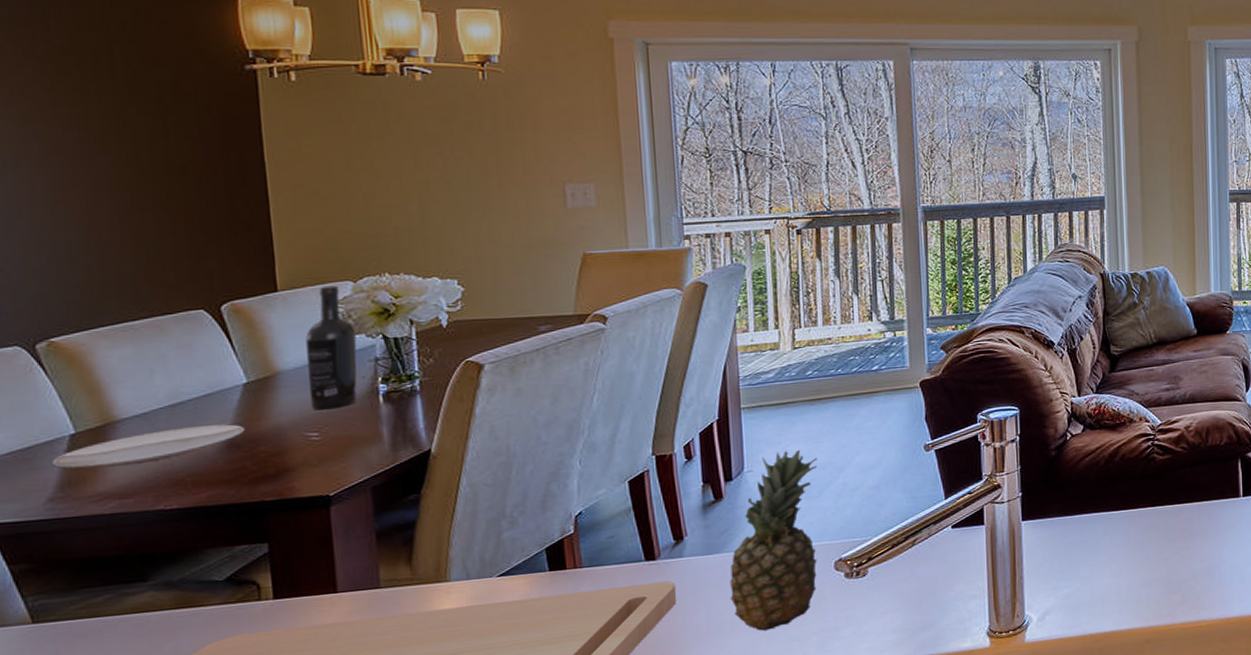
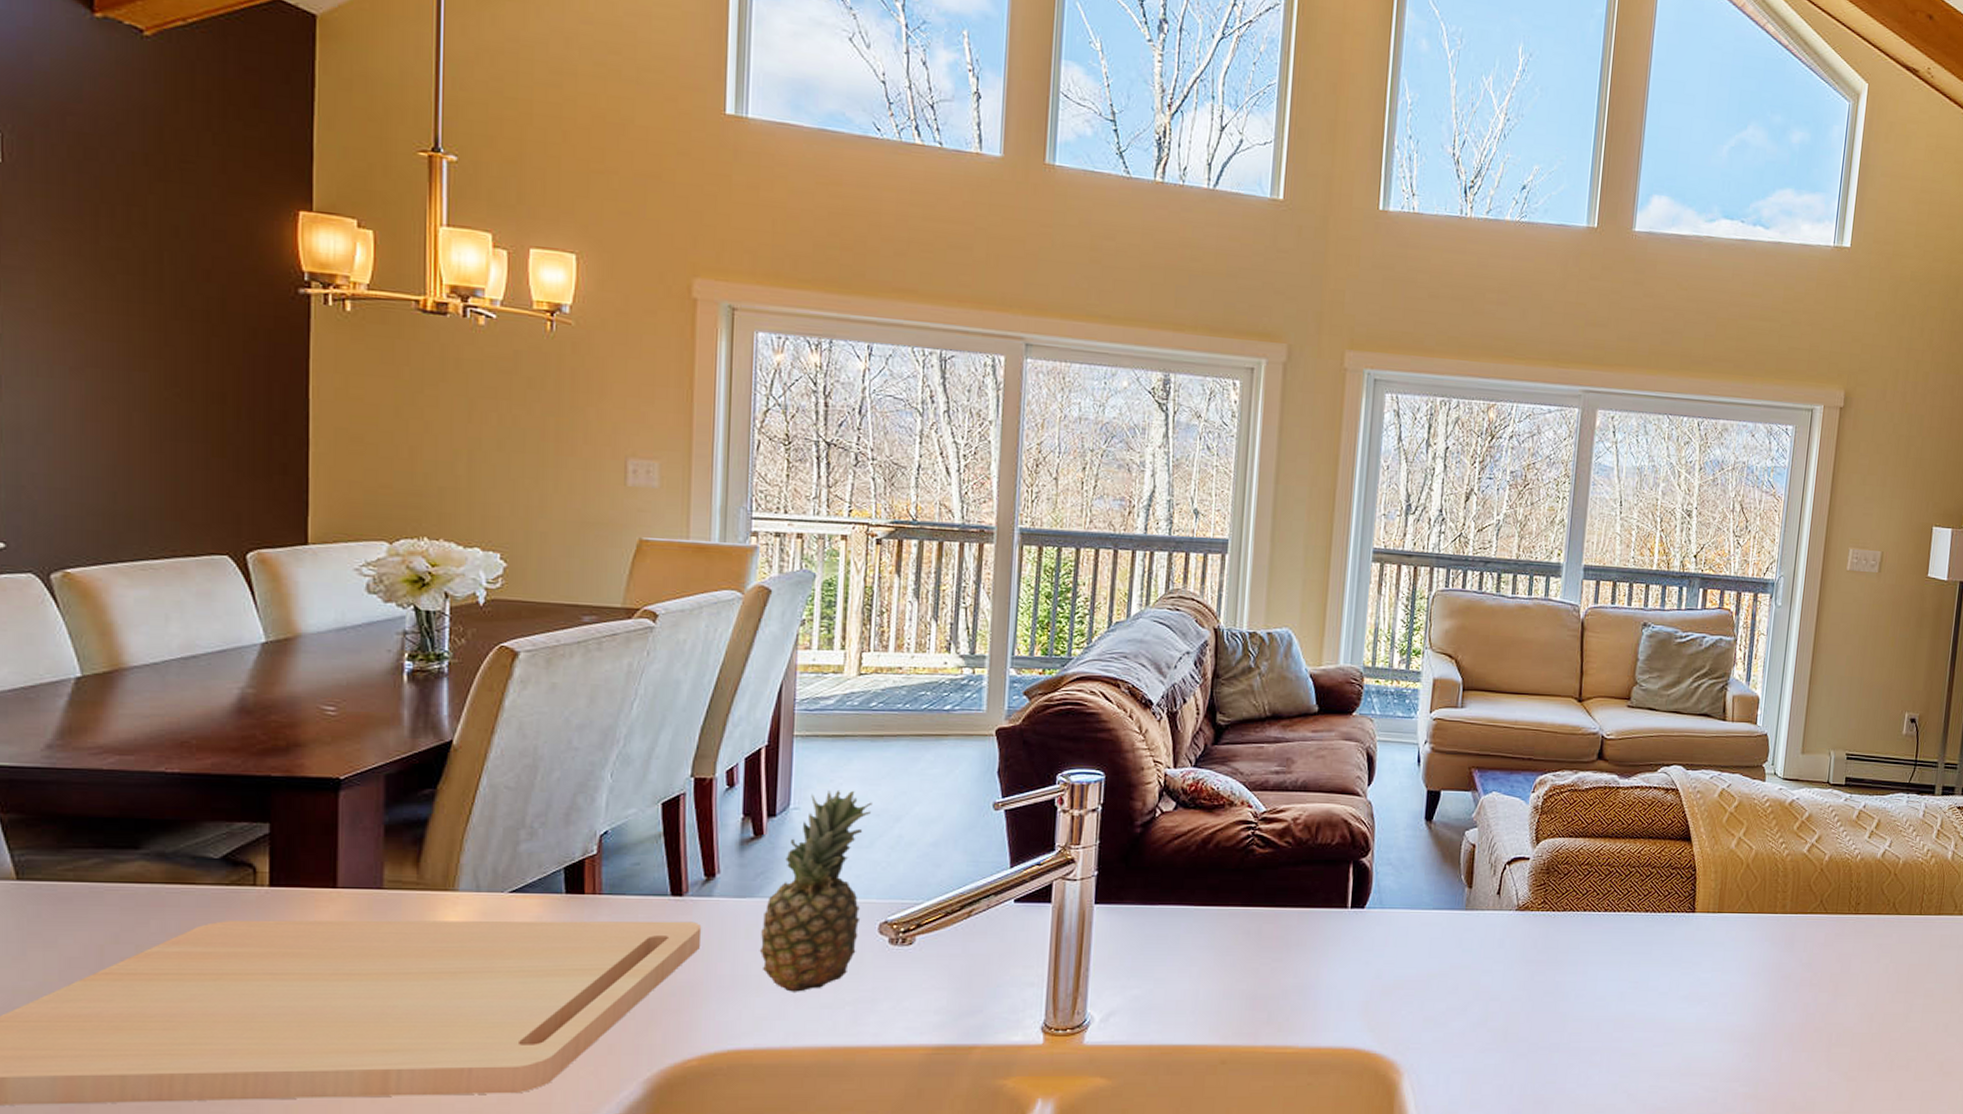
plate: present [51,424,245,469] -> none [54,684,258,719]
wine bottle: present [305,285,357,410] -> none [330,544,386,683]

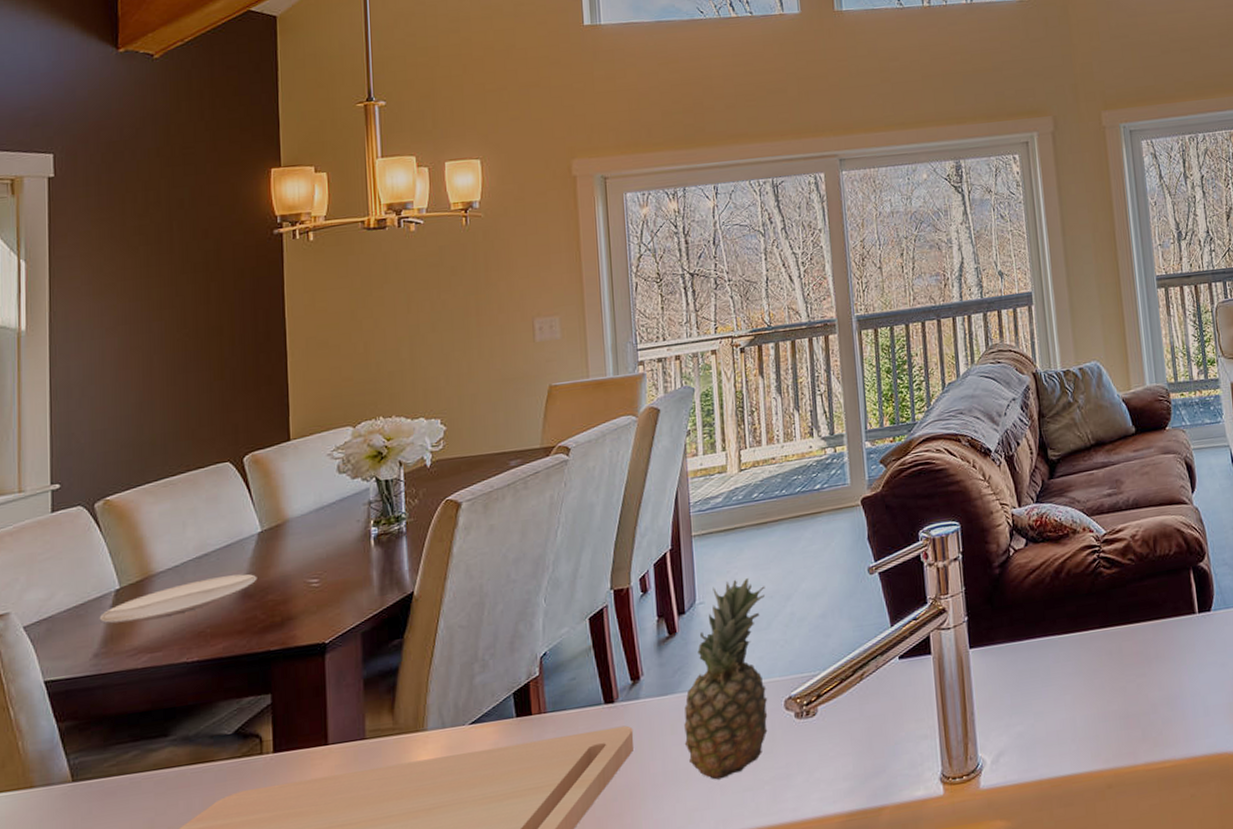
plate: none [54,684,258,719] -> present [99,574,257,624]

